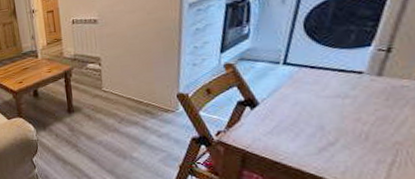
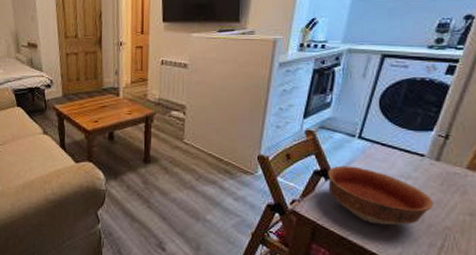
bowl: none [252,92,378,147] -> present [328,165,433,225]

